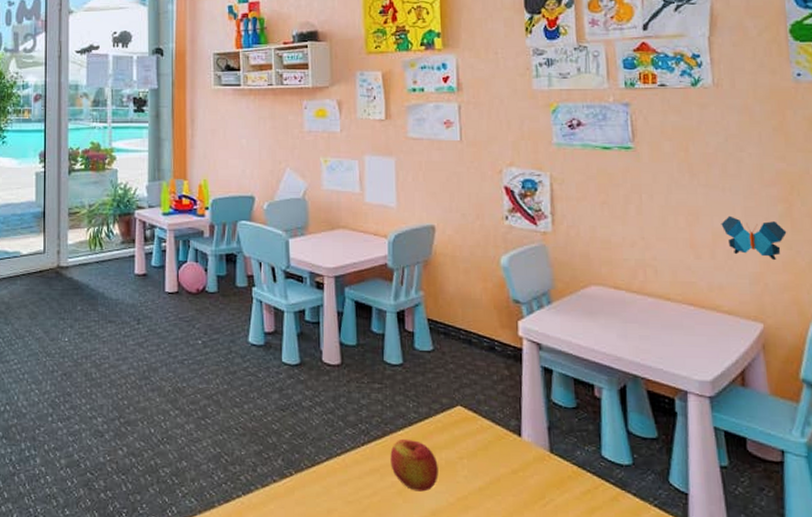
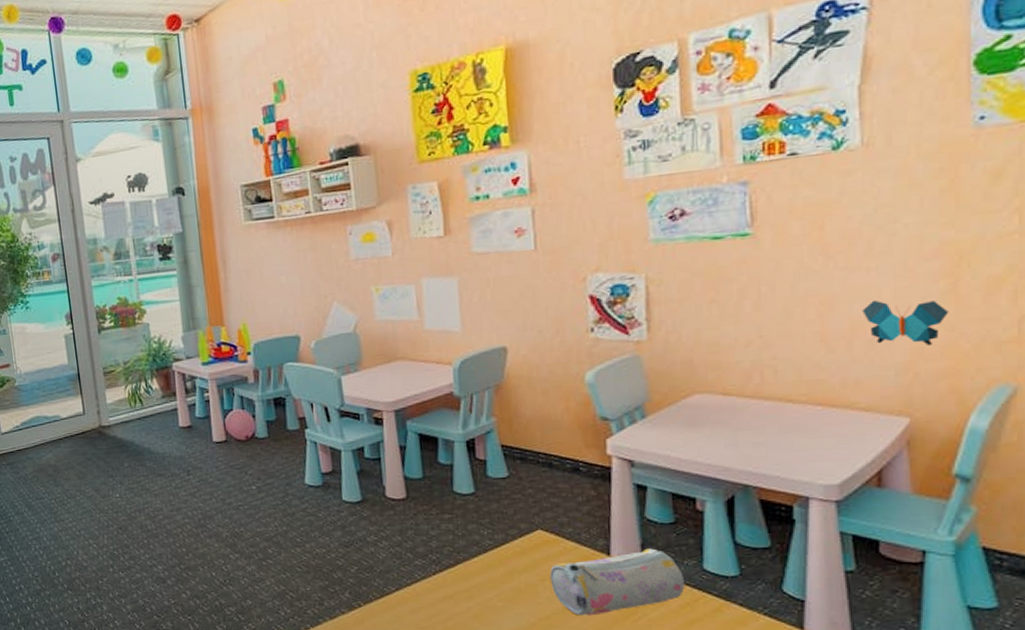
apple: present [390,438,438,492] -> none [464,565,518,614]
pencil case: none [468,432,587,498] -> present [550,548,686,616]

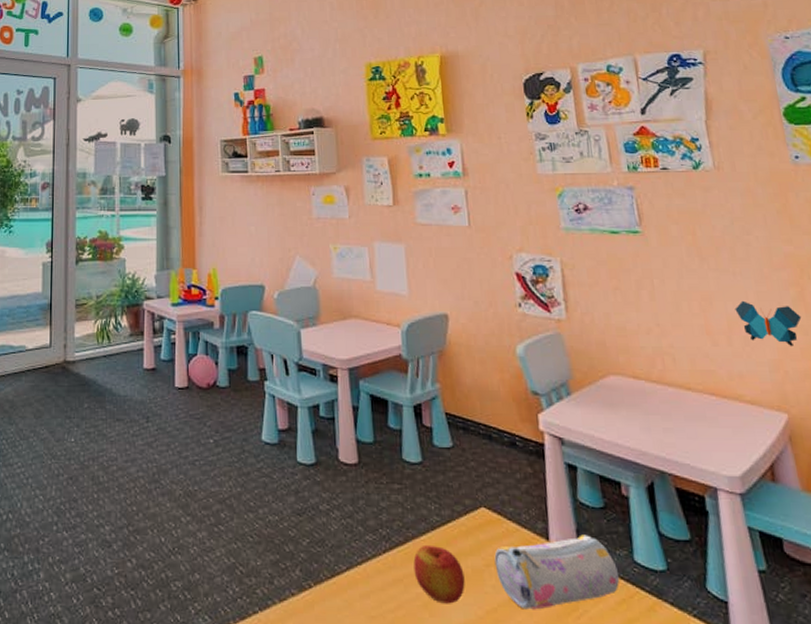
apple: none [464,565,518,614] -> present [413,544,465,604]

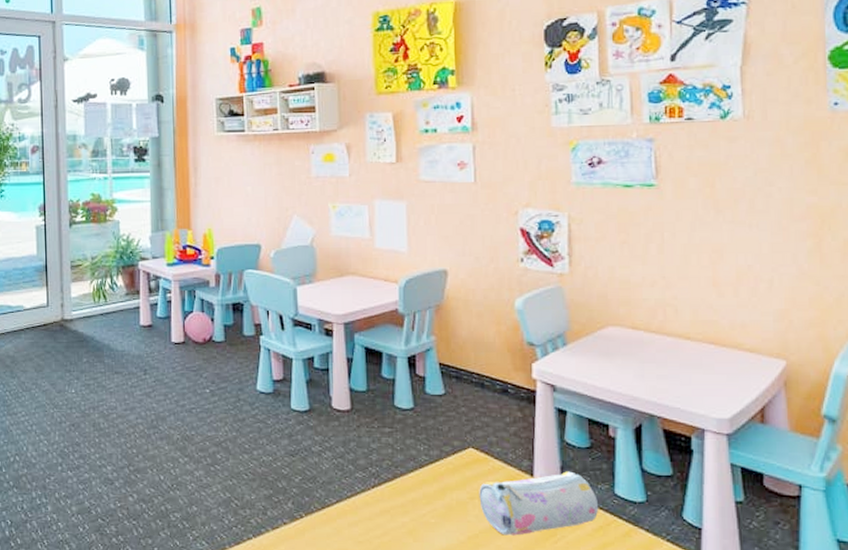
apple: present [413,544,465,604] -> none [401,480,449,531]
decorative butterfly: present [735,300,802,347] -> none [746,252,815,297]

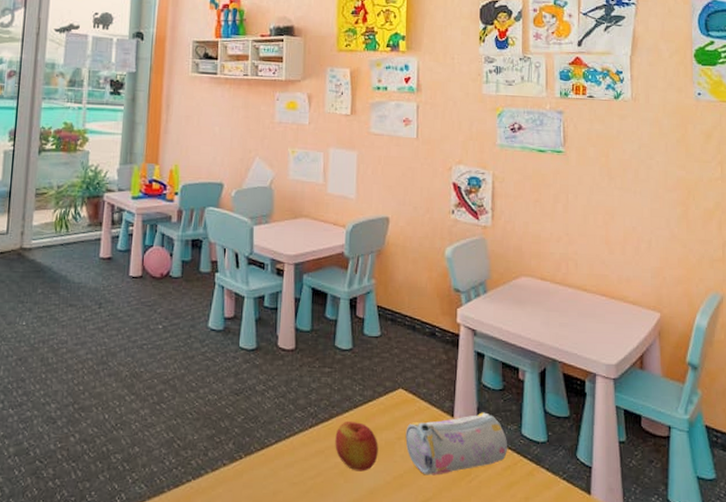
apple: none [401,480,449,531] -> present [335,420,378,472]

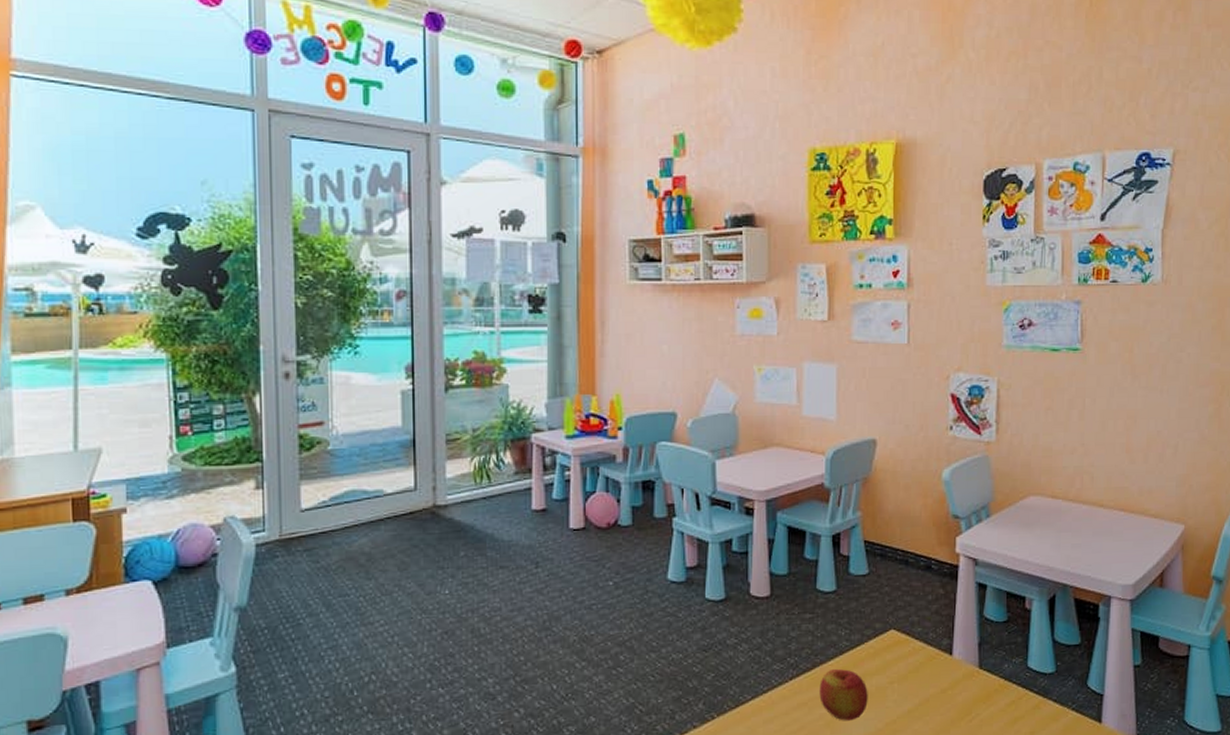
pencil case: present [405,412,508,476] -> none [898,647,1013,719]

